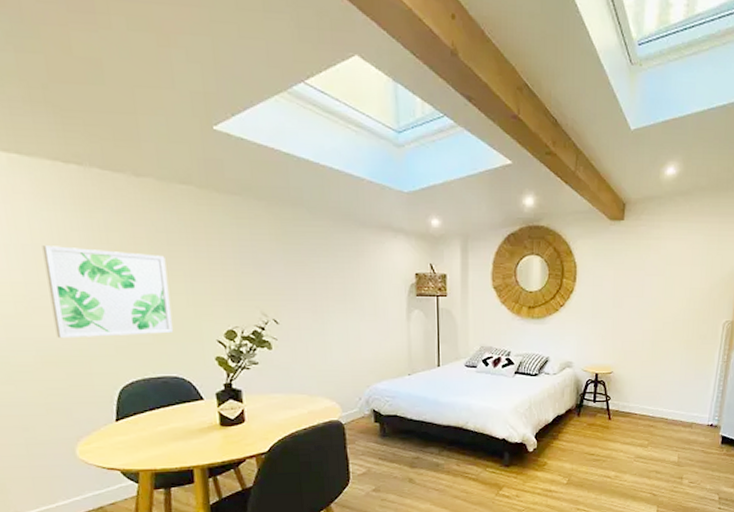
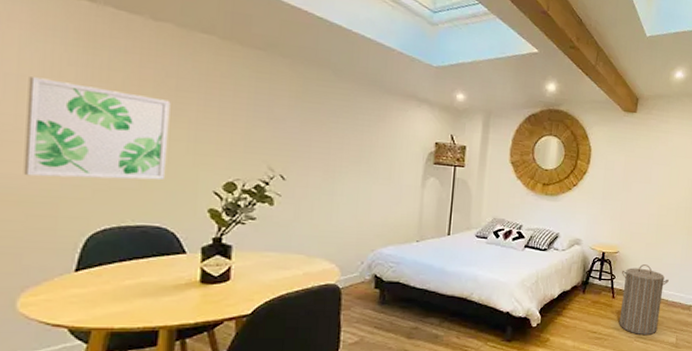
laundry hamper: none [616,383,668,455] -> present [619,264,669,335]

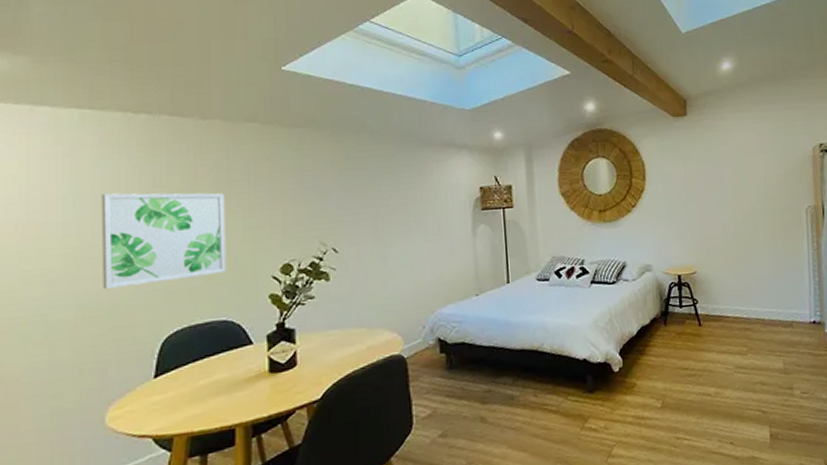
laundry hamper: present [619,264,669,335] -> none [703,281,761,365]

